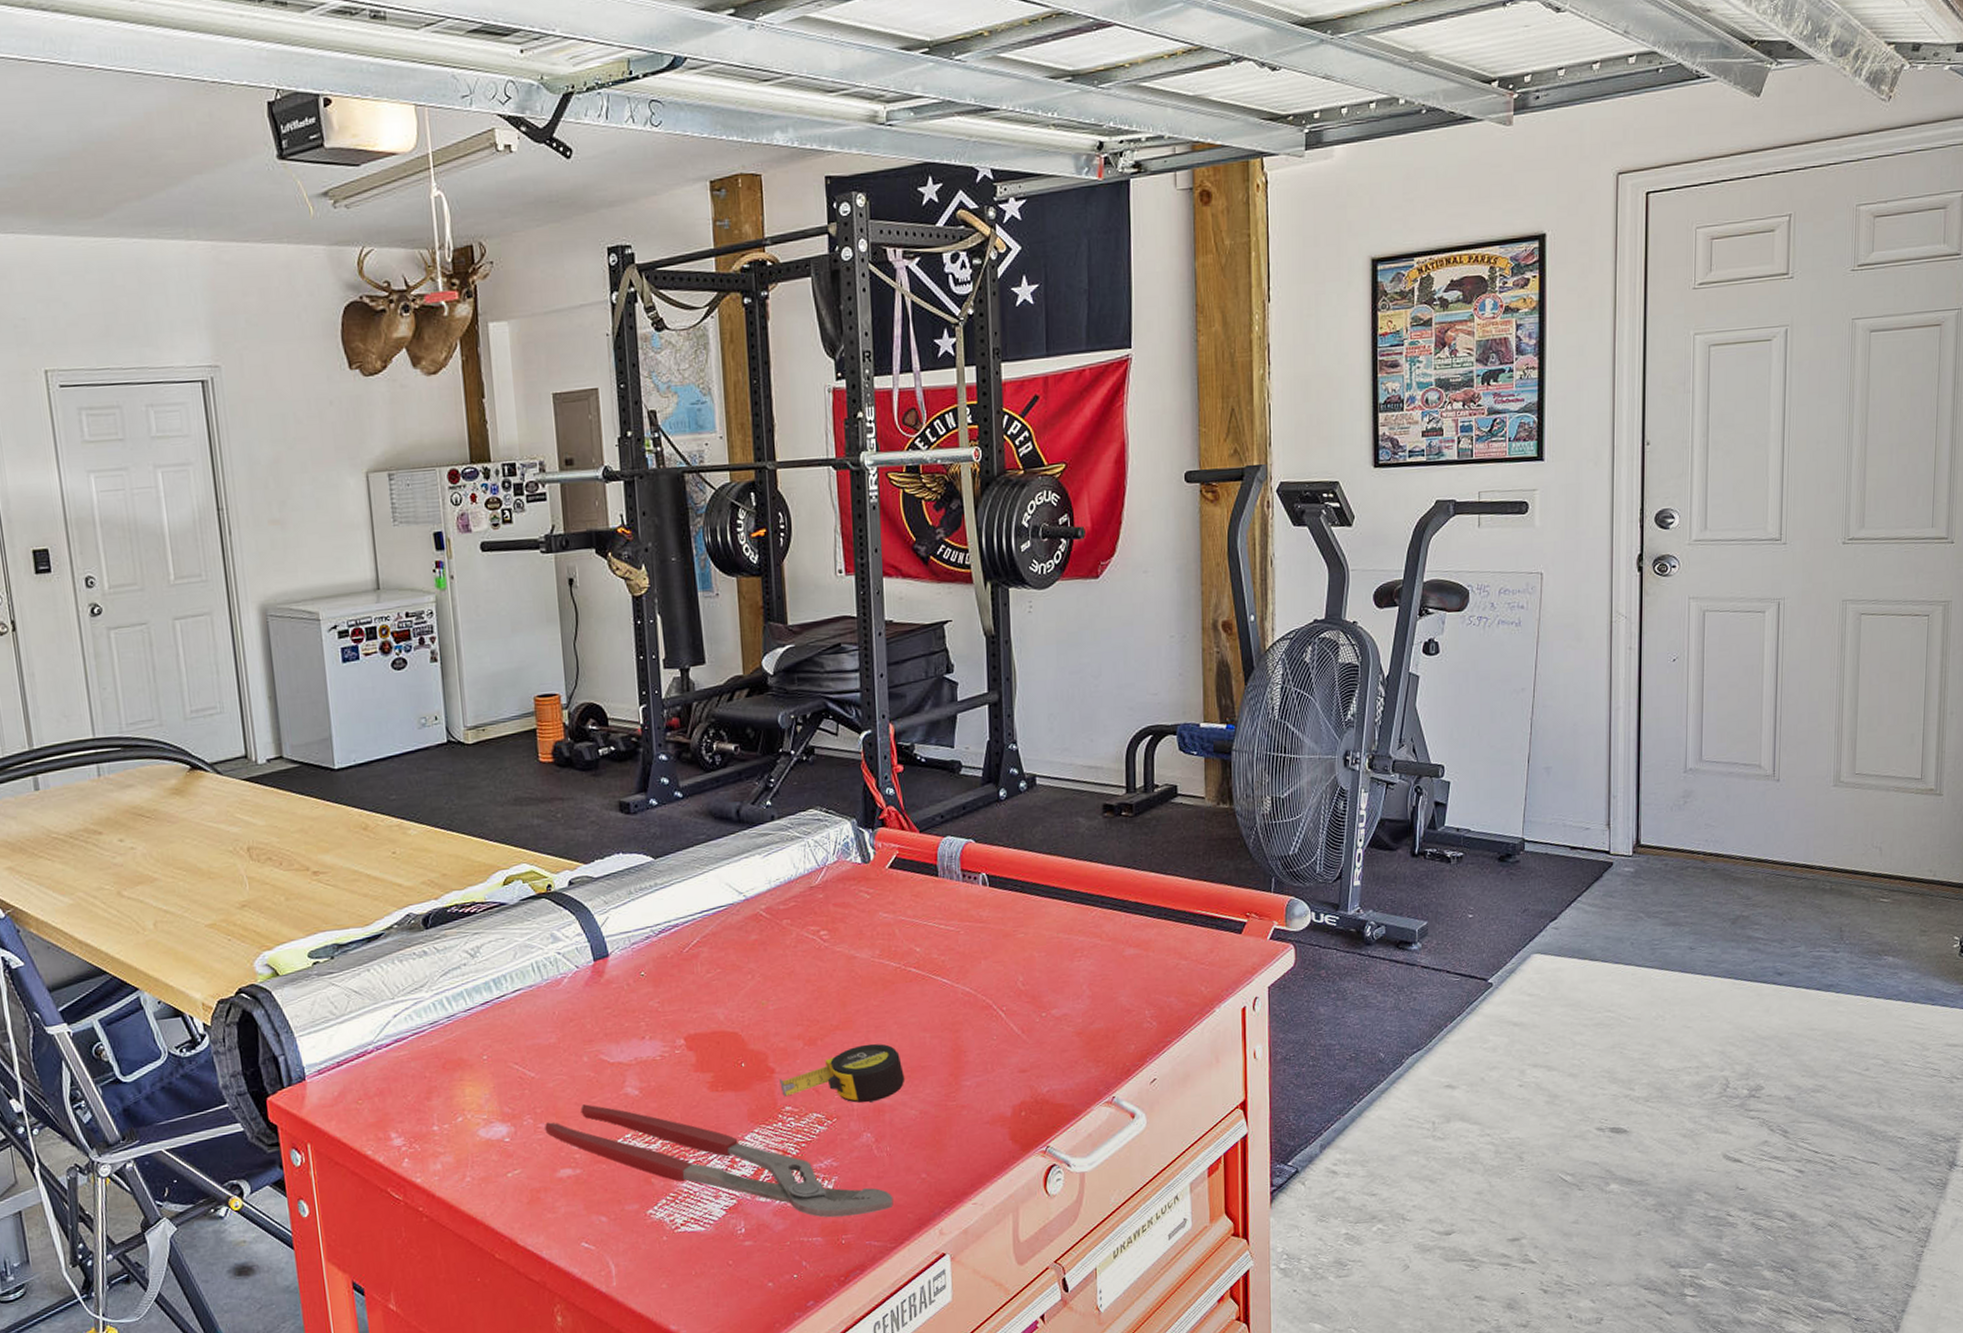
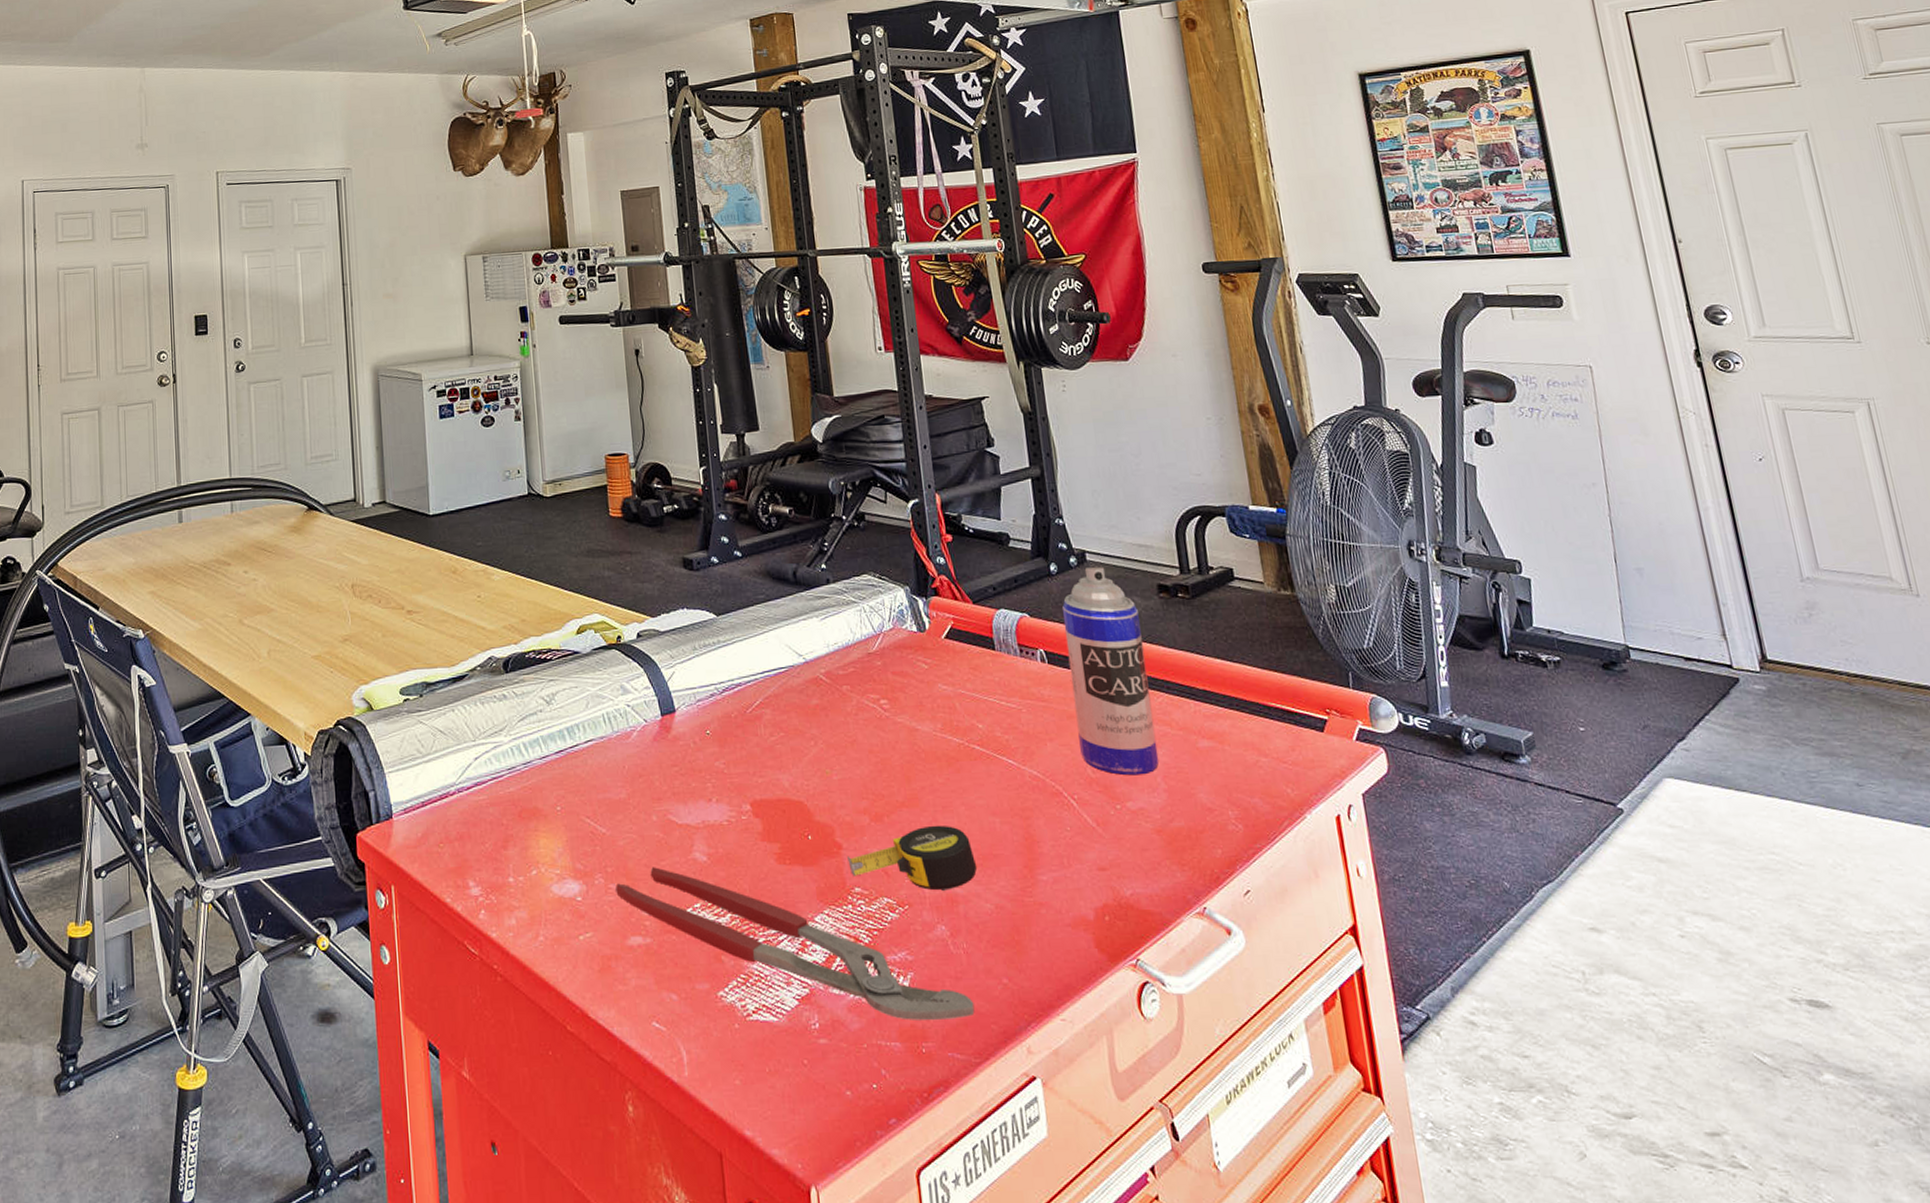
spray can: none [1007,790,1087,986] -> present [1061,567,1159,776]

